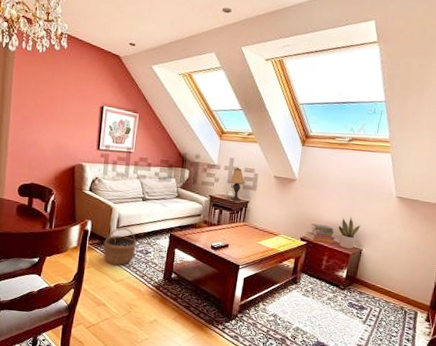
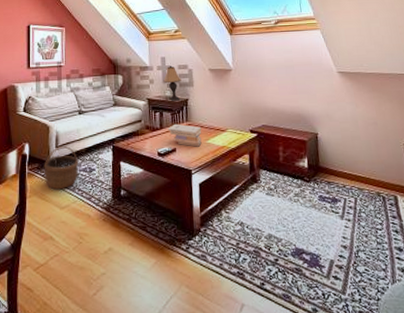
books: none [224,222,256,246] -> present [168,123,202,147]
books: present [304,223,334,243] -> none [253,112,286,132]
potted plant: present [338,216,360,250] -> none [286,99,309,135]

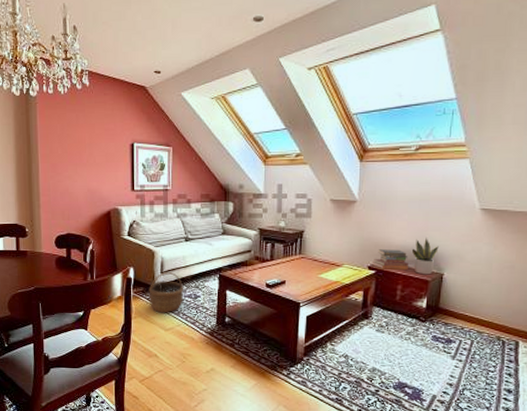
lamp: present [163,65,182,101] -> none [278,193,298,232]
books: present [168,123,202,147] -> none [278,256,315,281]
books: none [253,112,286,132] -> present [372,249,408,270]
potted plant: none [286,99,309,135] -> present [411,237,439,275]

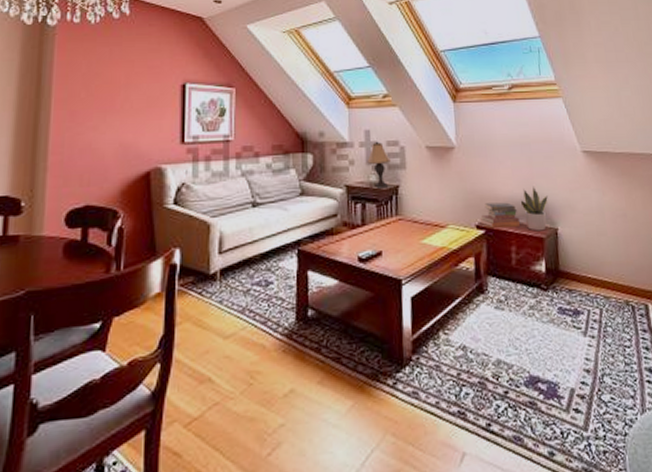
wicker basket: present [149,272,184,313] -> none [201,251,251,312]
lamp: none [278,193,298,232] -> present [367,141,391,188]

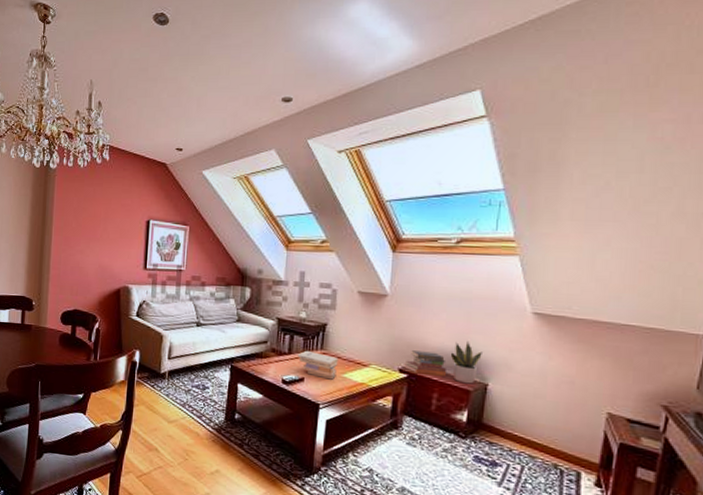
lamp: present [367,141,391,188] -> none [299,282,322,325]
books: none [372,218,416,249] -> present [297,350,339,380]

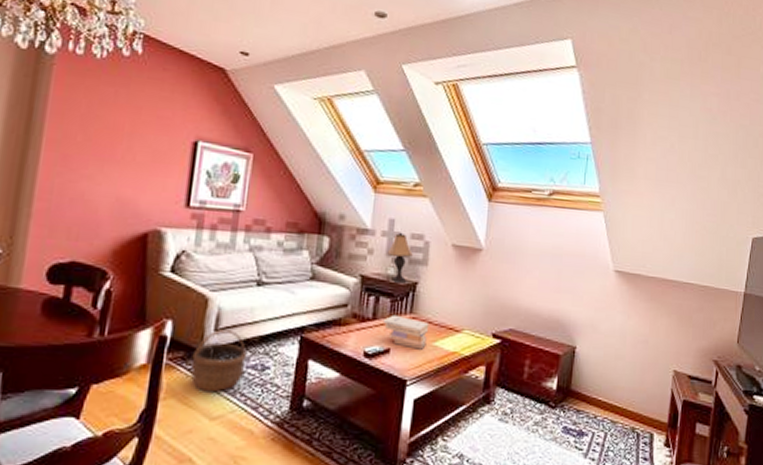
wicker basket: none [153,358,192,403] -> present [190,329,247,393]
lamp: none [299,282,322,325] -> present [387,232,413,283]
books: present [404,350,446,376] -> none [497,312,538,340]
potted plant: present [450,340,482,384] -> none [542,300,571,348]

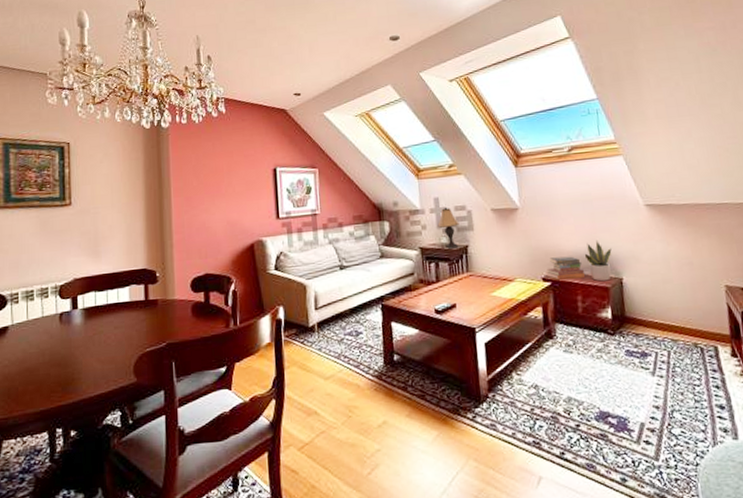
wicker basket: present [190,329,247,393] -> none [302,307,343,358]
books: present [383,314,430,350] -> none [445,275,486,301]
books: none [497,312,538,340] -> present [546,256,585,280]
potted plant: none [542,300,571,348] -> present [584,240,612,282]

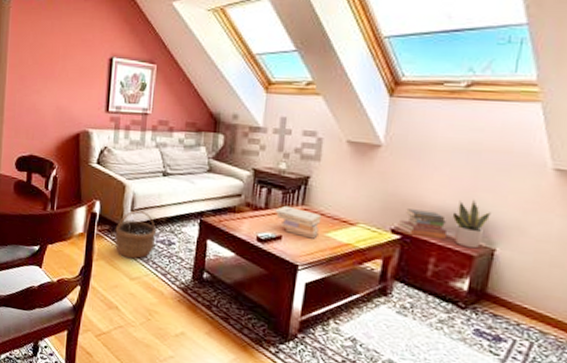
wicker basket: none [302,307,343,358] -> present [114,210,157,259]
lamp: present [437,207,459,249] -> none [279,129,305,177]
books: none [445,275,486,301] -> present [275,205,322,239]

